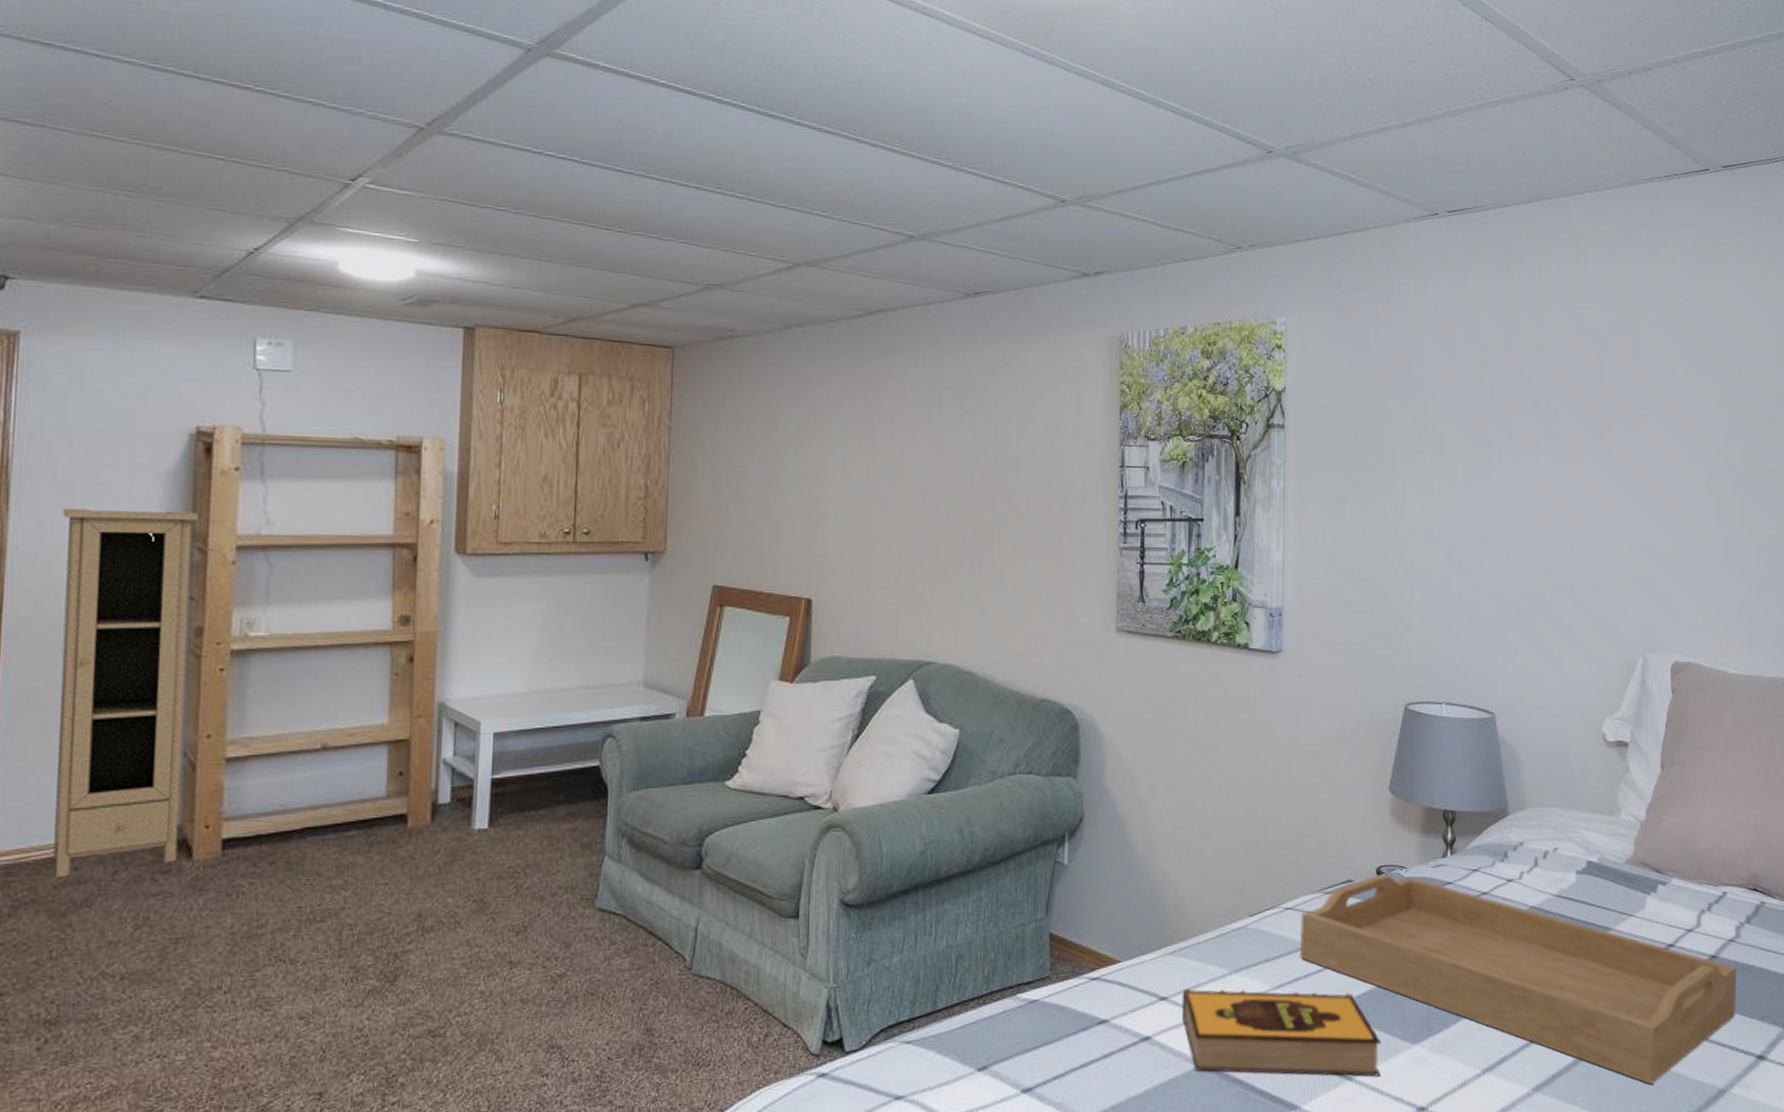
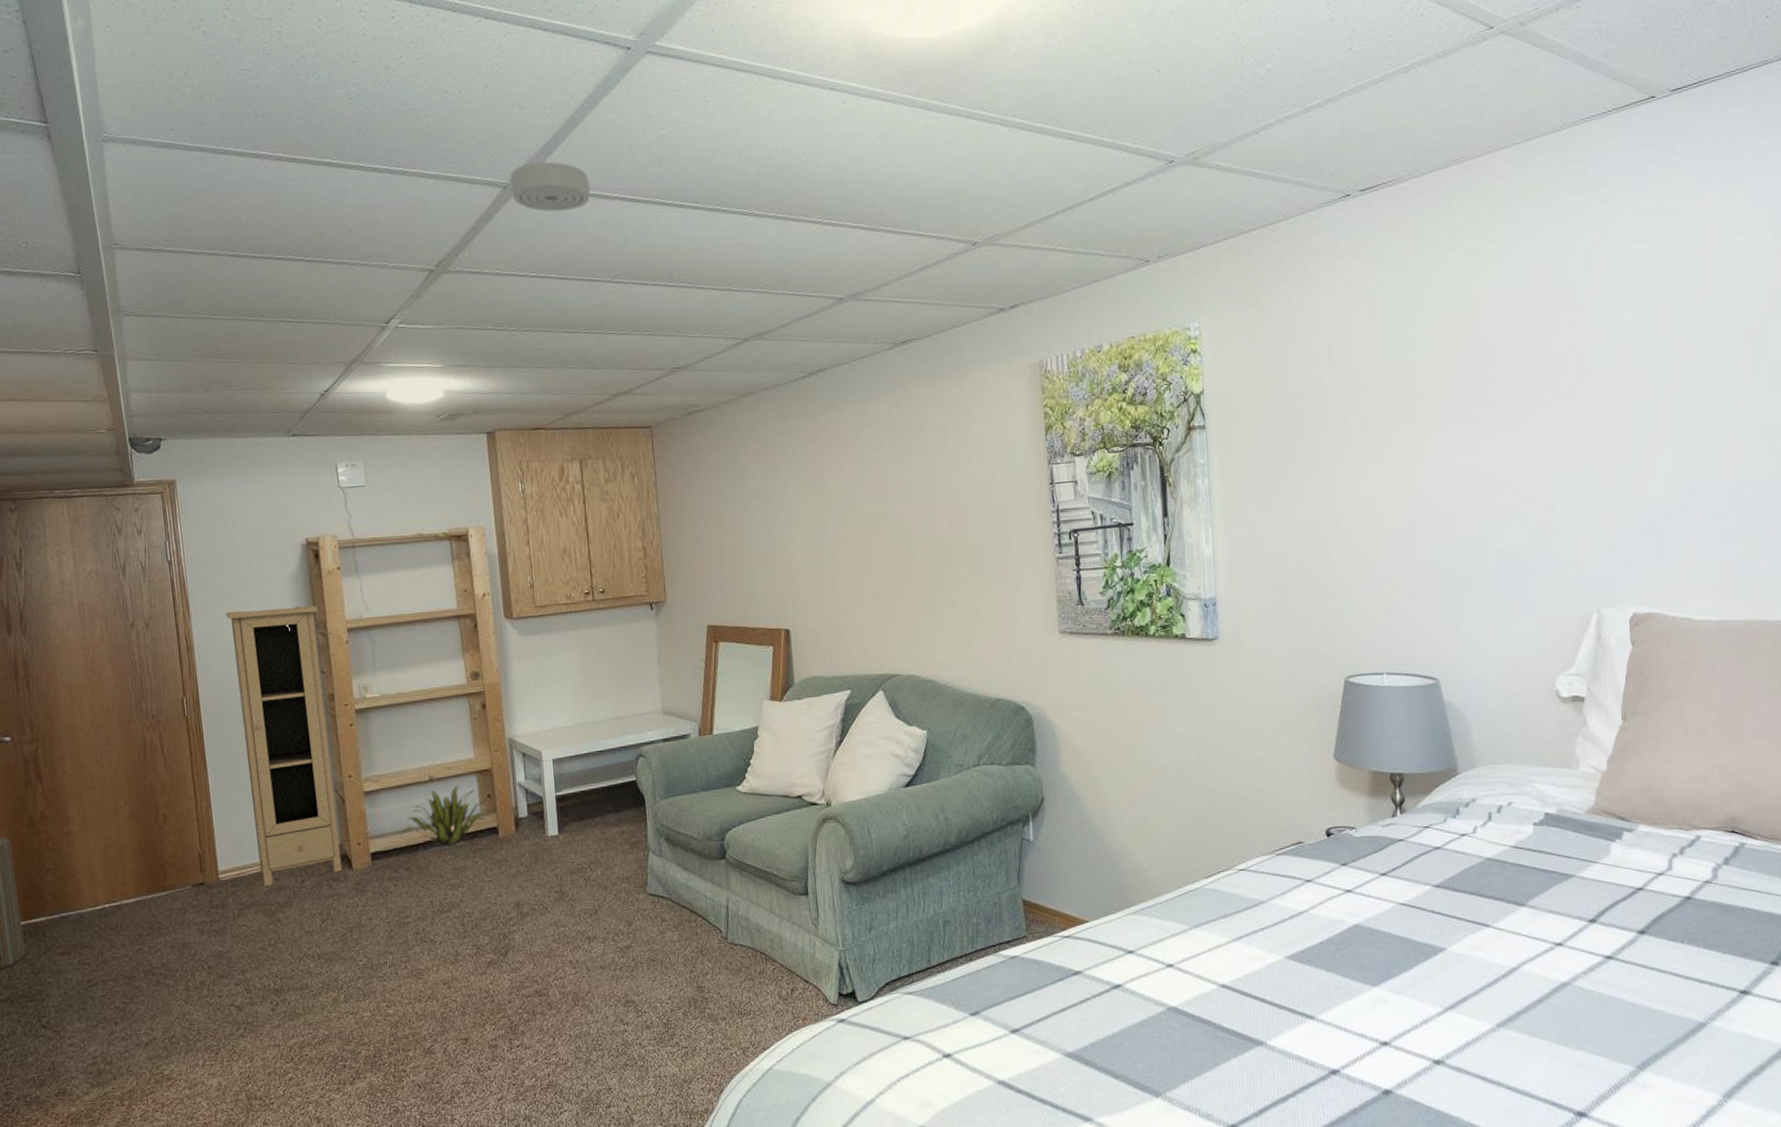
decorative plant: none [269,757,398,835] -> present [400,785,489,846]
smoke detector: none [536,28,635,90] -> present [510,161,591,212]
hardback book: present [1181,988,1381,1077] -> none [1147,942,1342,1016]
serving tray: present [1299,874,1737,1085] -> none [1254,835,1716,1019]

